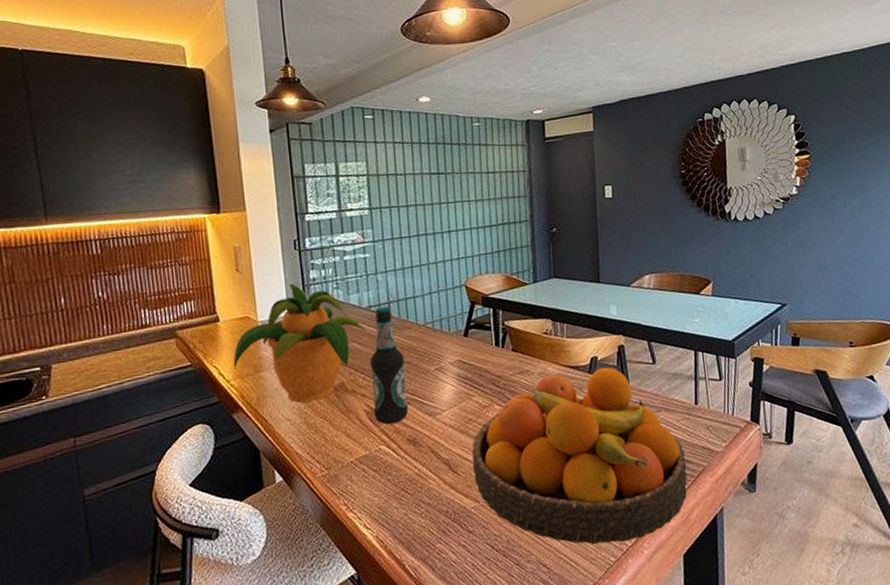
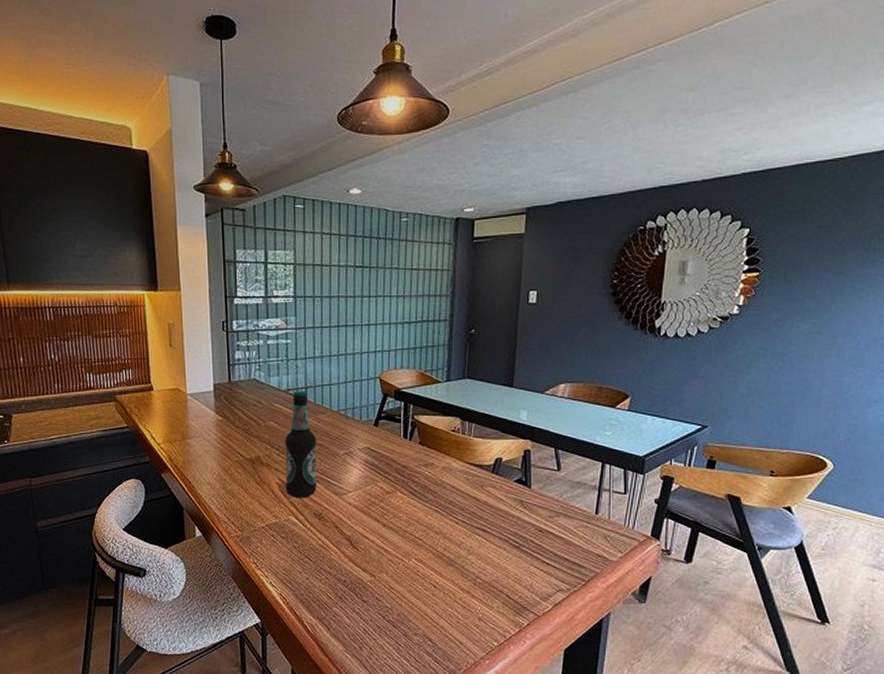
potted plant: present [233,283,366,403] -> none [163,361,283,470]
fruit bowl: present [472,367,687,544] -> none [372,469,579,630]

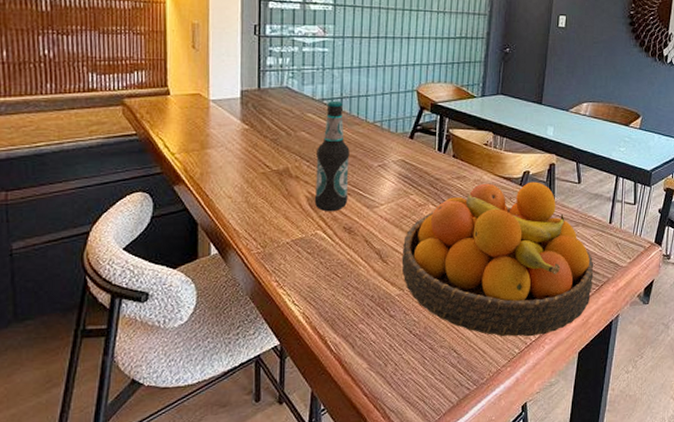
fruit bowl: none [372,469,579,630] -> present [401,182,594,337]

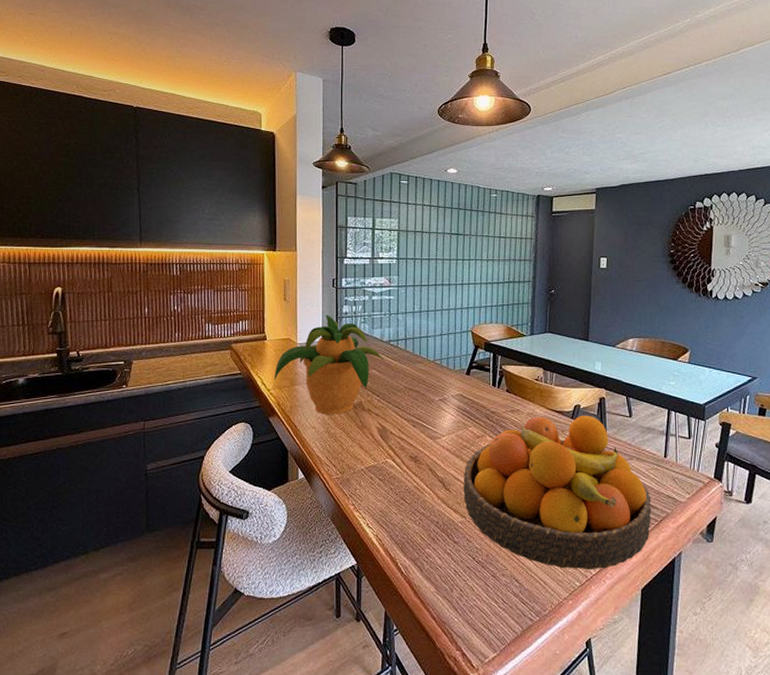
potted plant: none [179,67,316,182] -> present [274,314,384,414]
bottle: present [314,100,350,212] -> none [384,341,414,442]

